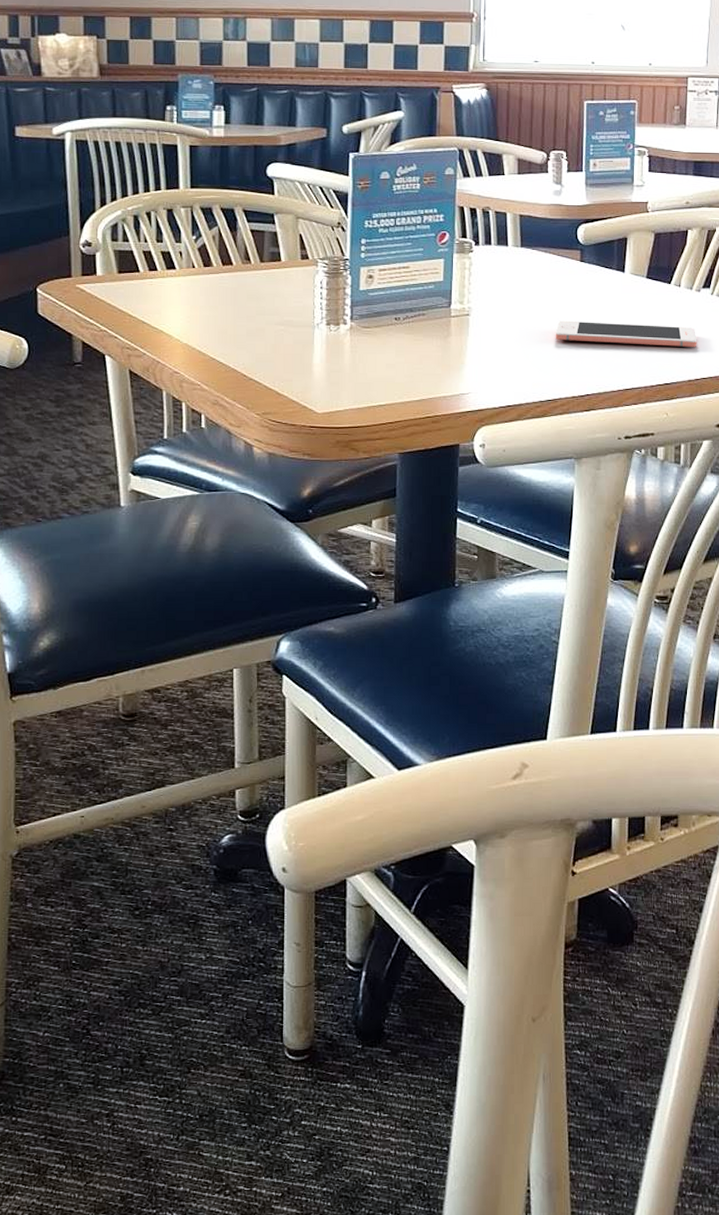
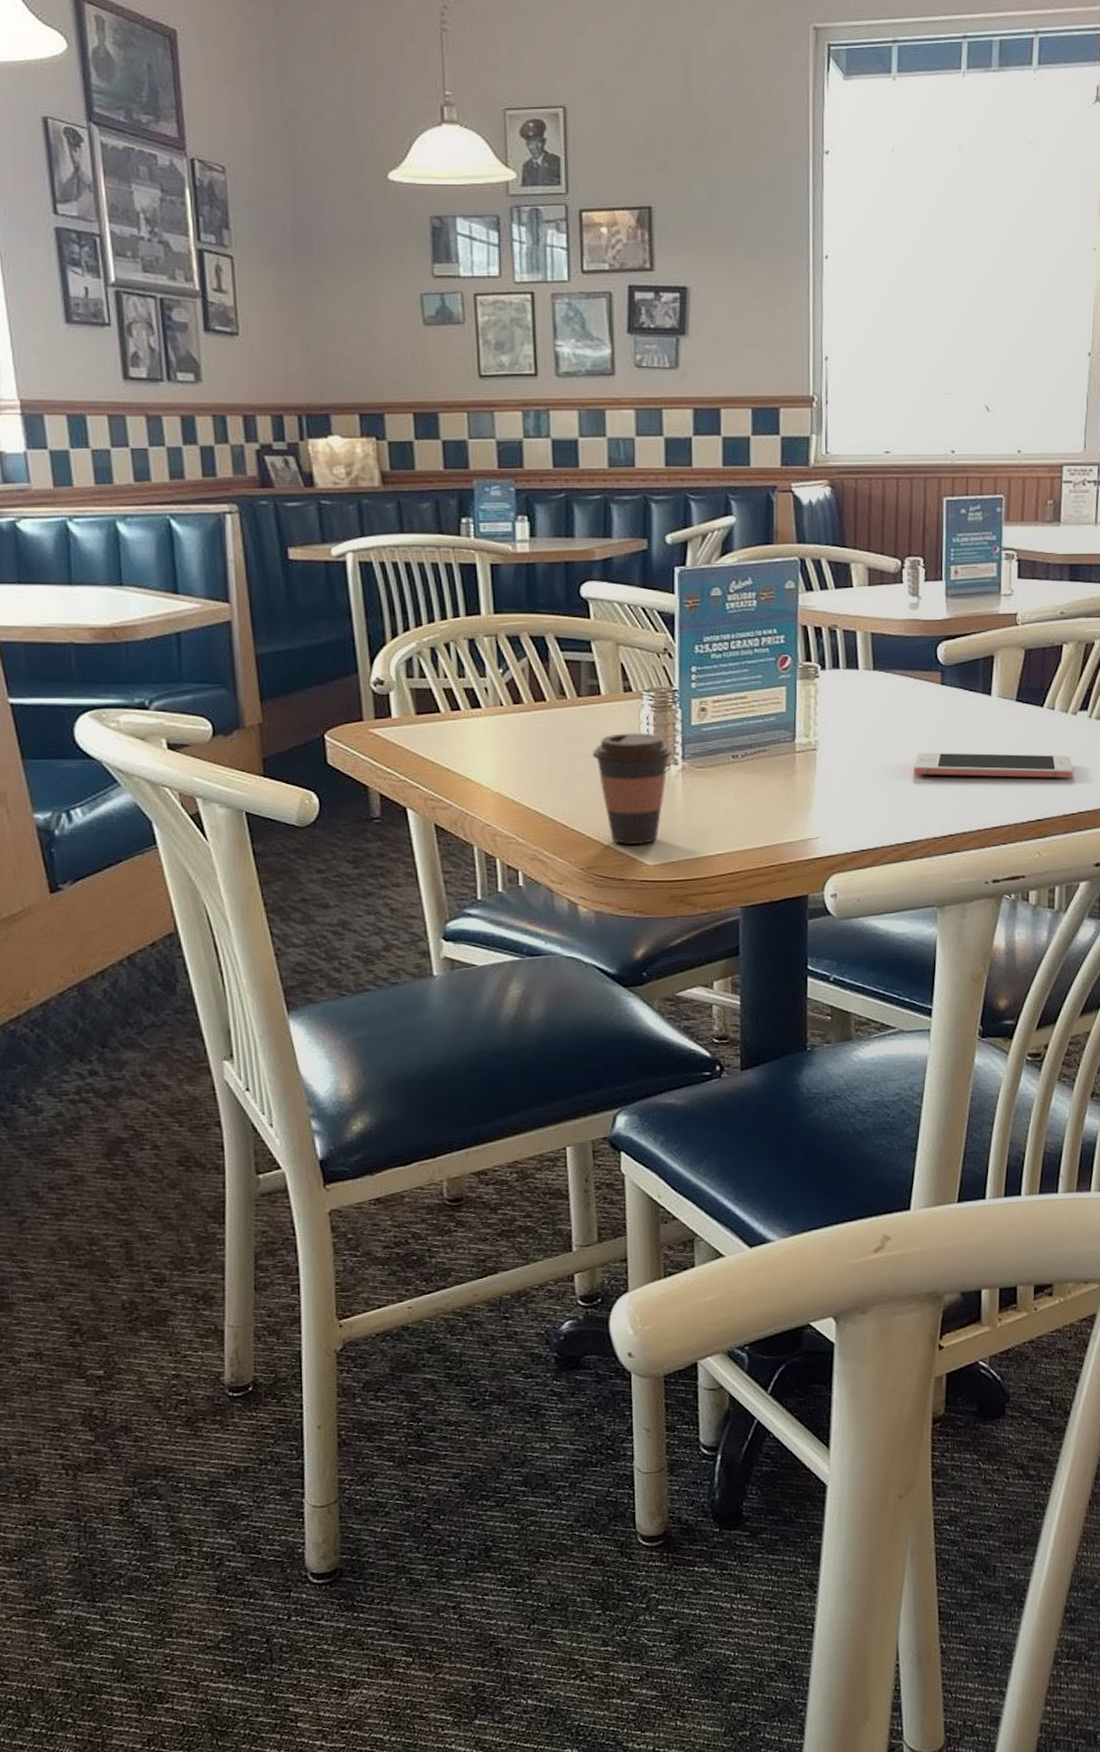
coffee cup: none [271,295,342,394] -> present [592,733,673,844]

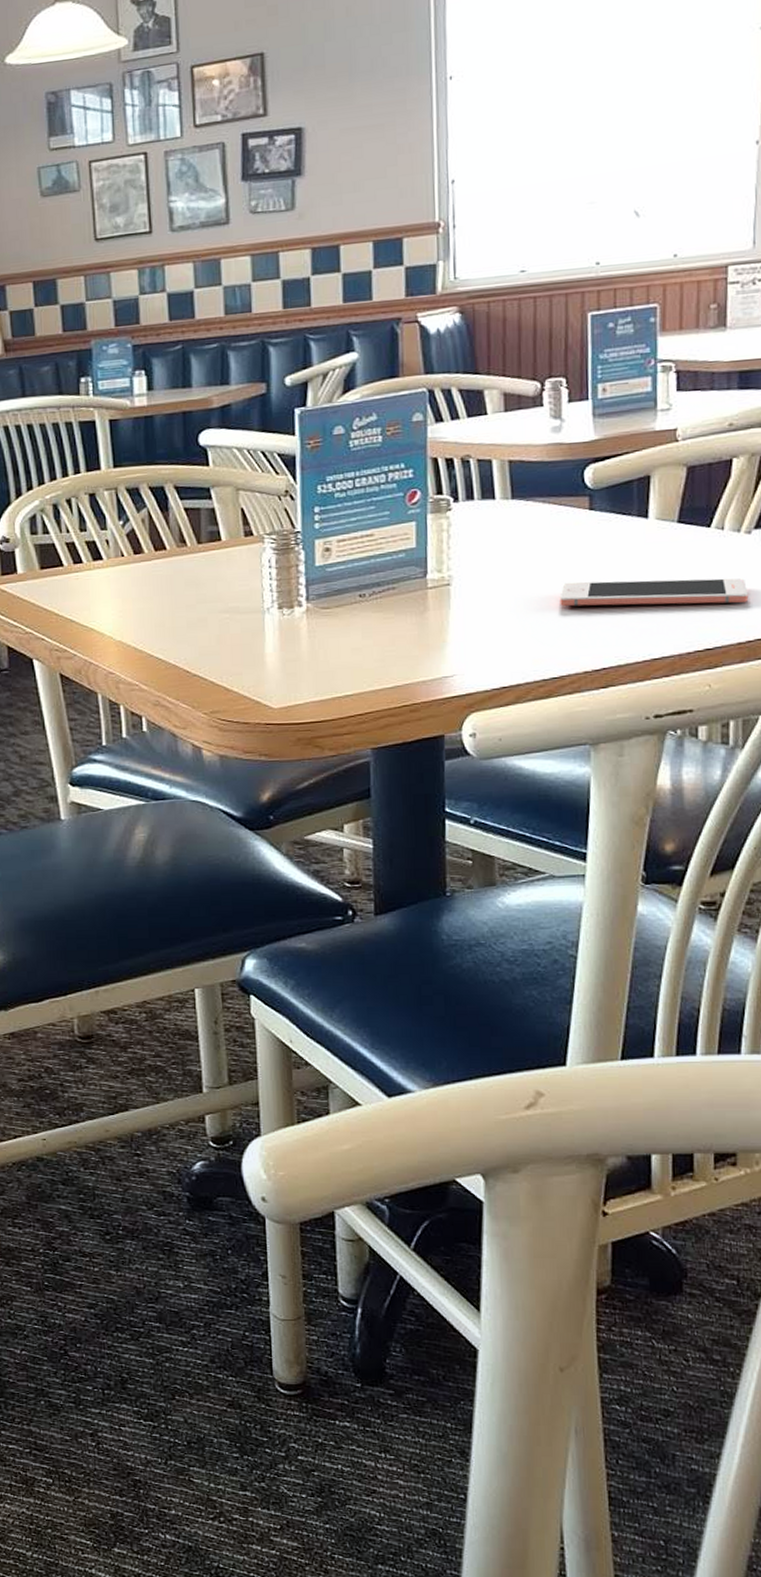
coffee cup: present [592,733,673,844] -> none [213,576,296,688]

